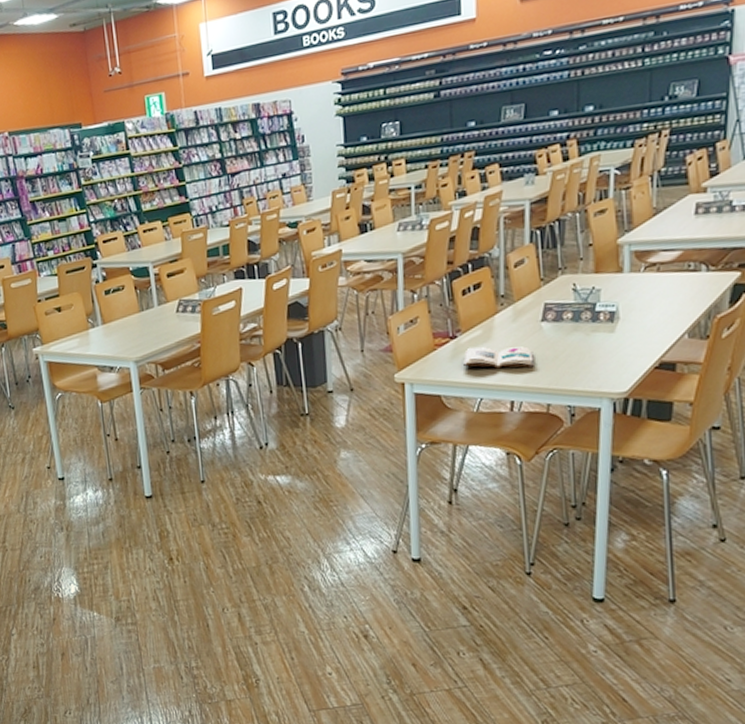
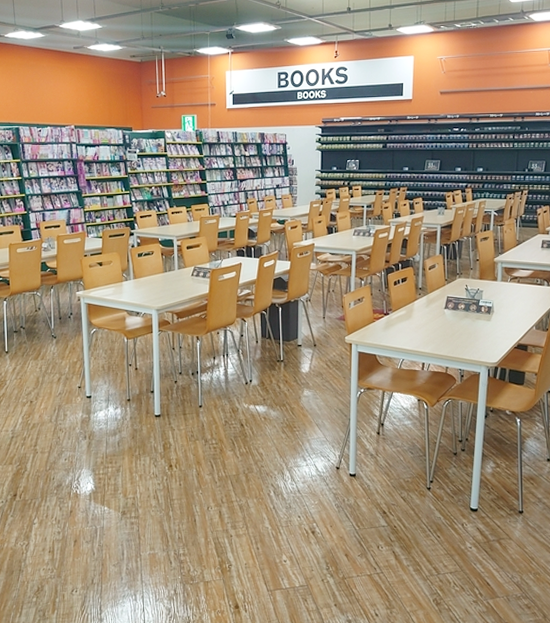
book: present [463,346,534,369] -> none [392,322,439,340]

